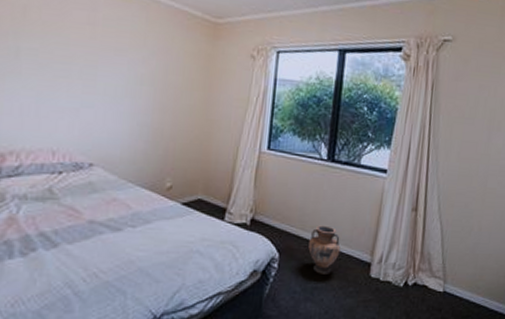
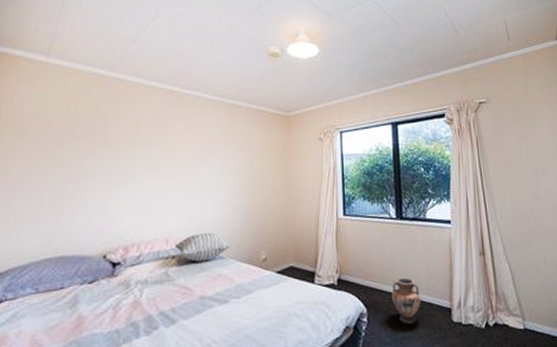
pillow: none [63,148,133,182] -> present [175,232,232,262]

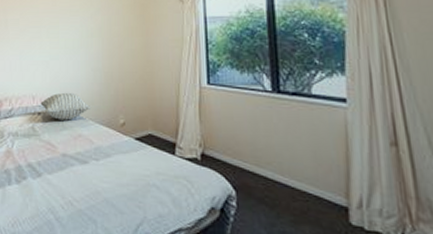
vase: present [392,277,421,324] -> none [267,161,306,218]

